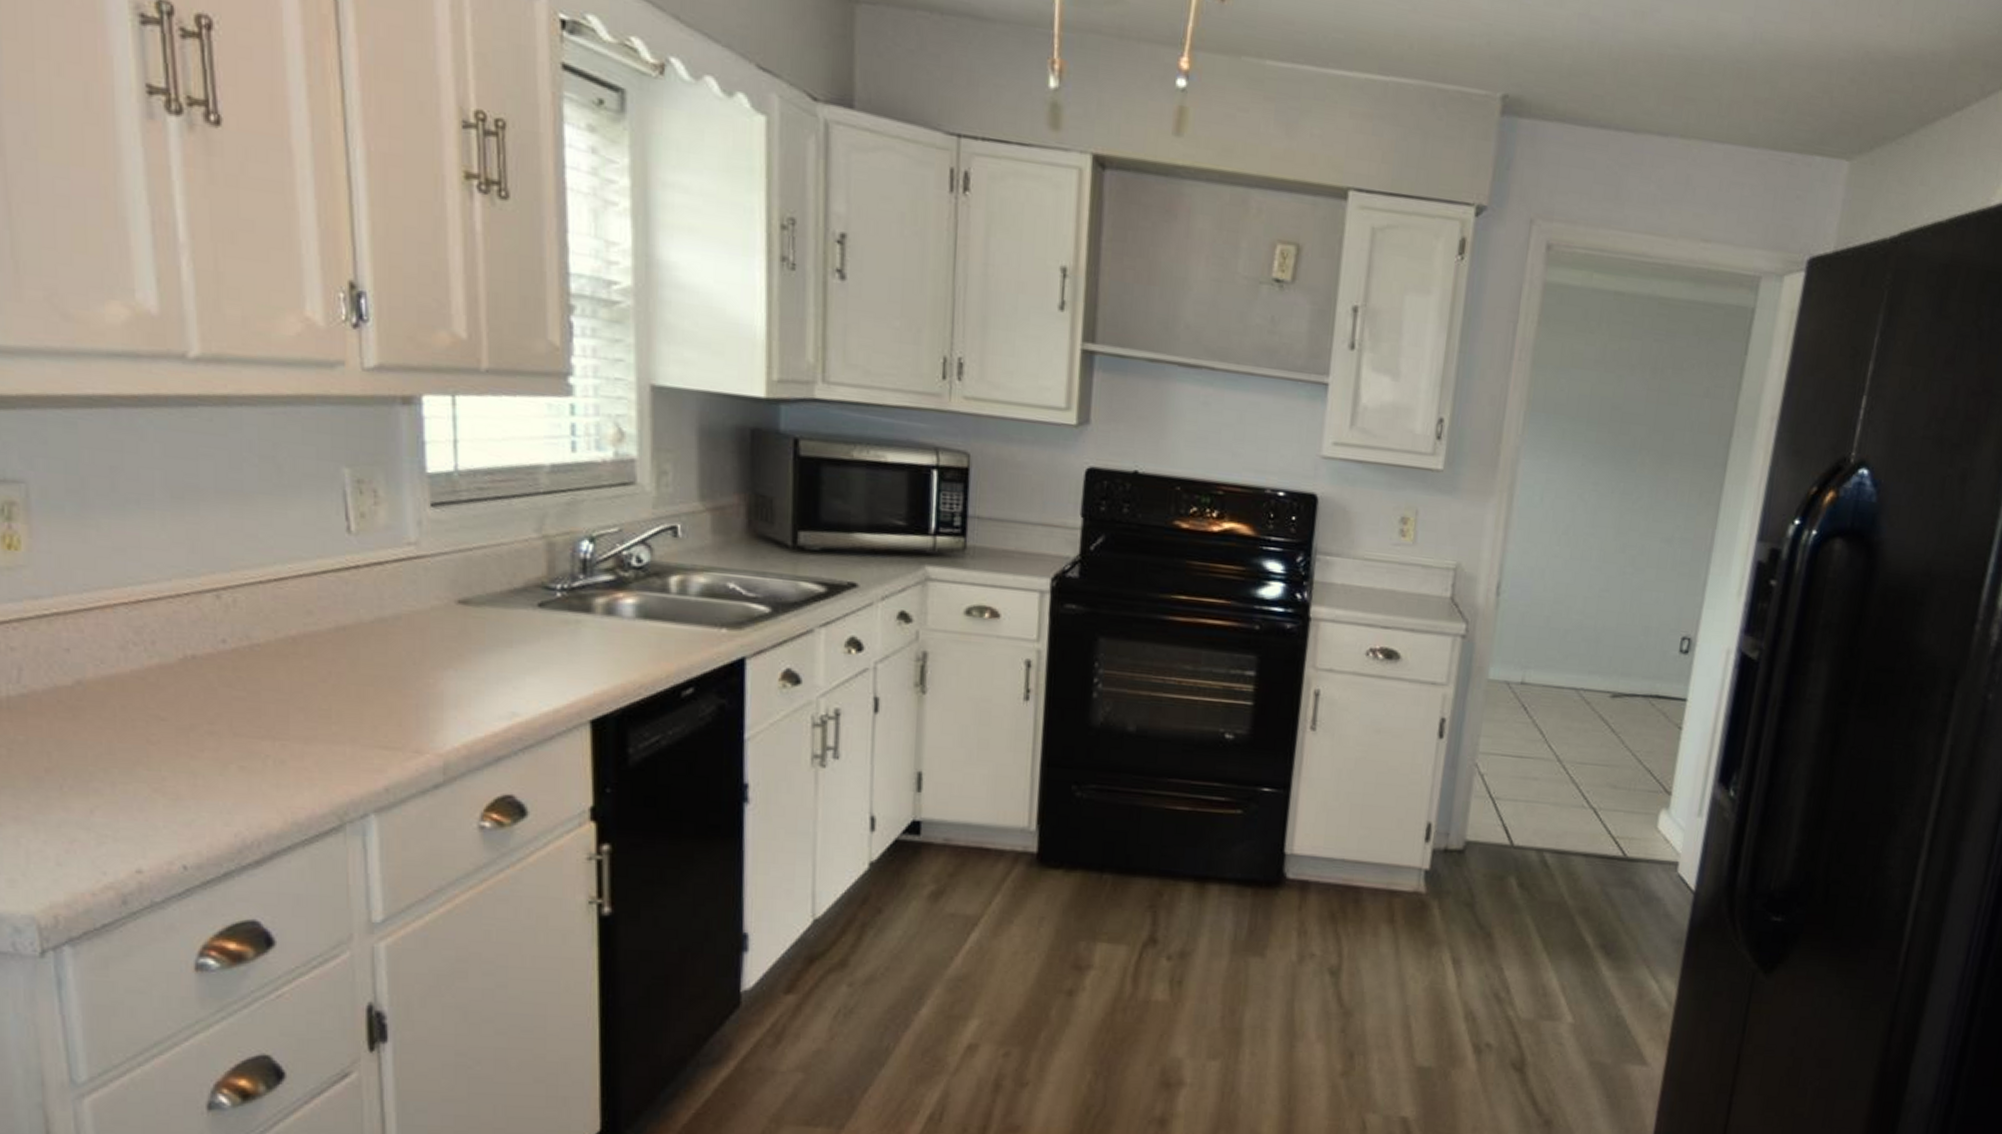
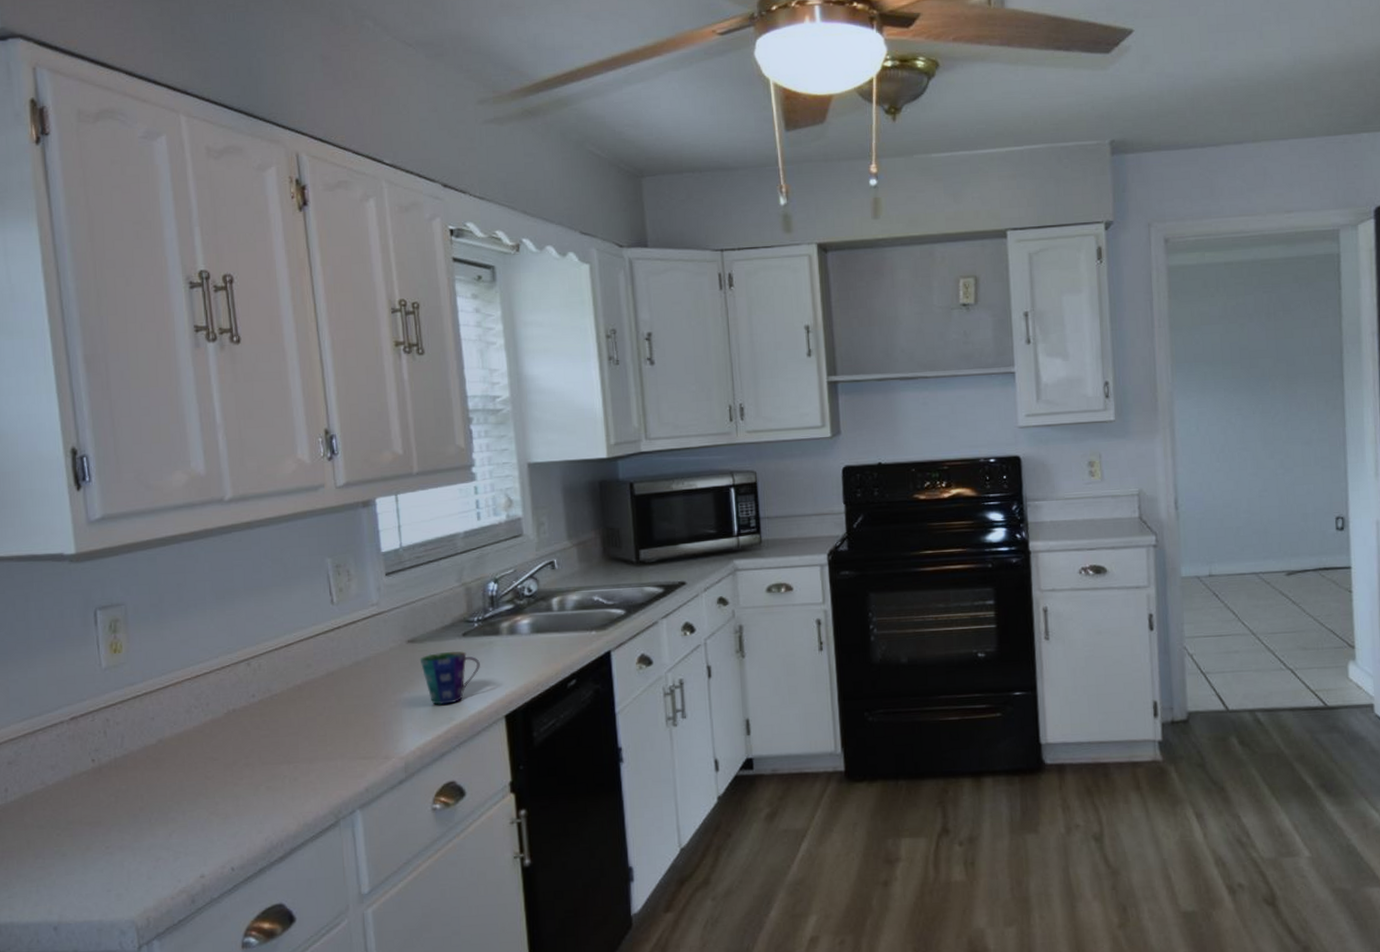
cup: none [473,623,561,694] -> present [419,651,480,705]

